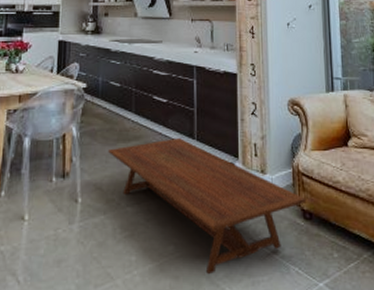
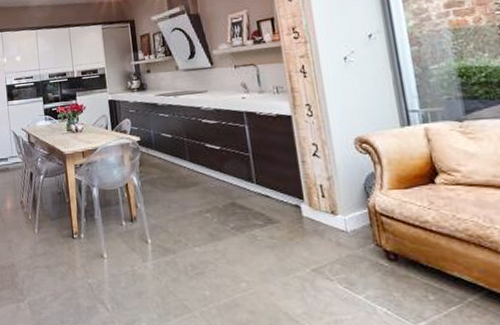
coffee table: present [108,138,306,275] -> none [169,183,388,312]

